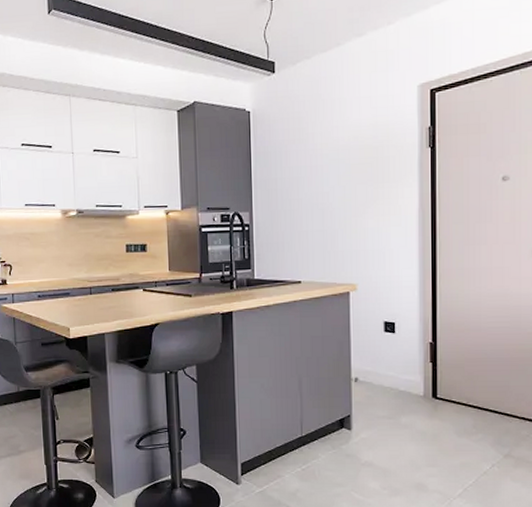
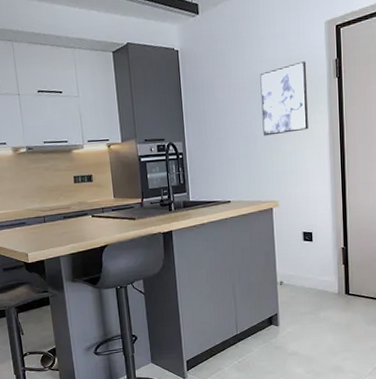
wall art: none [341,128,395,210] -> present [260,61,308,136]

